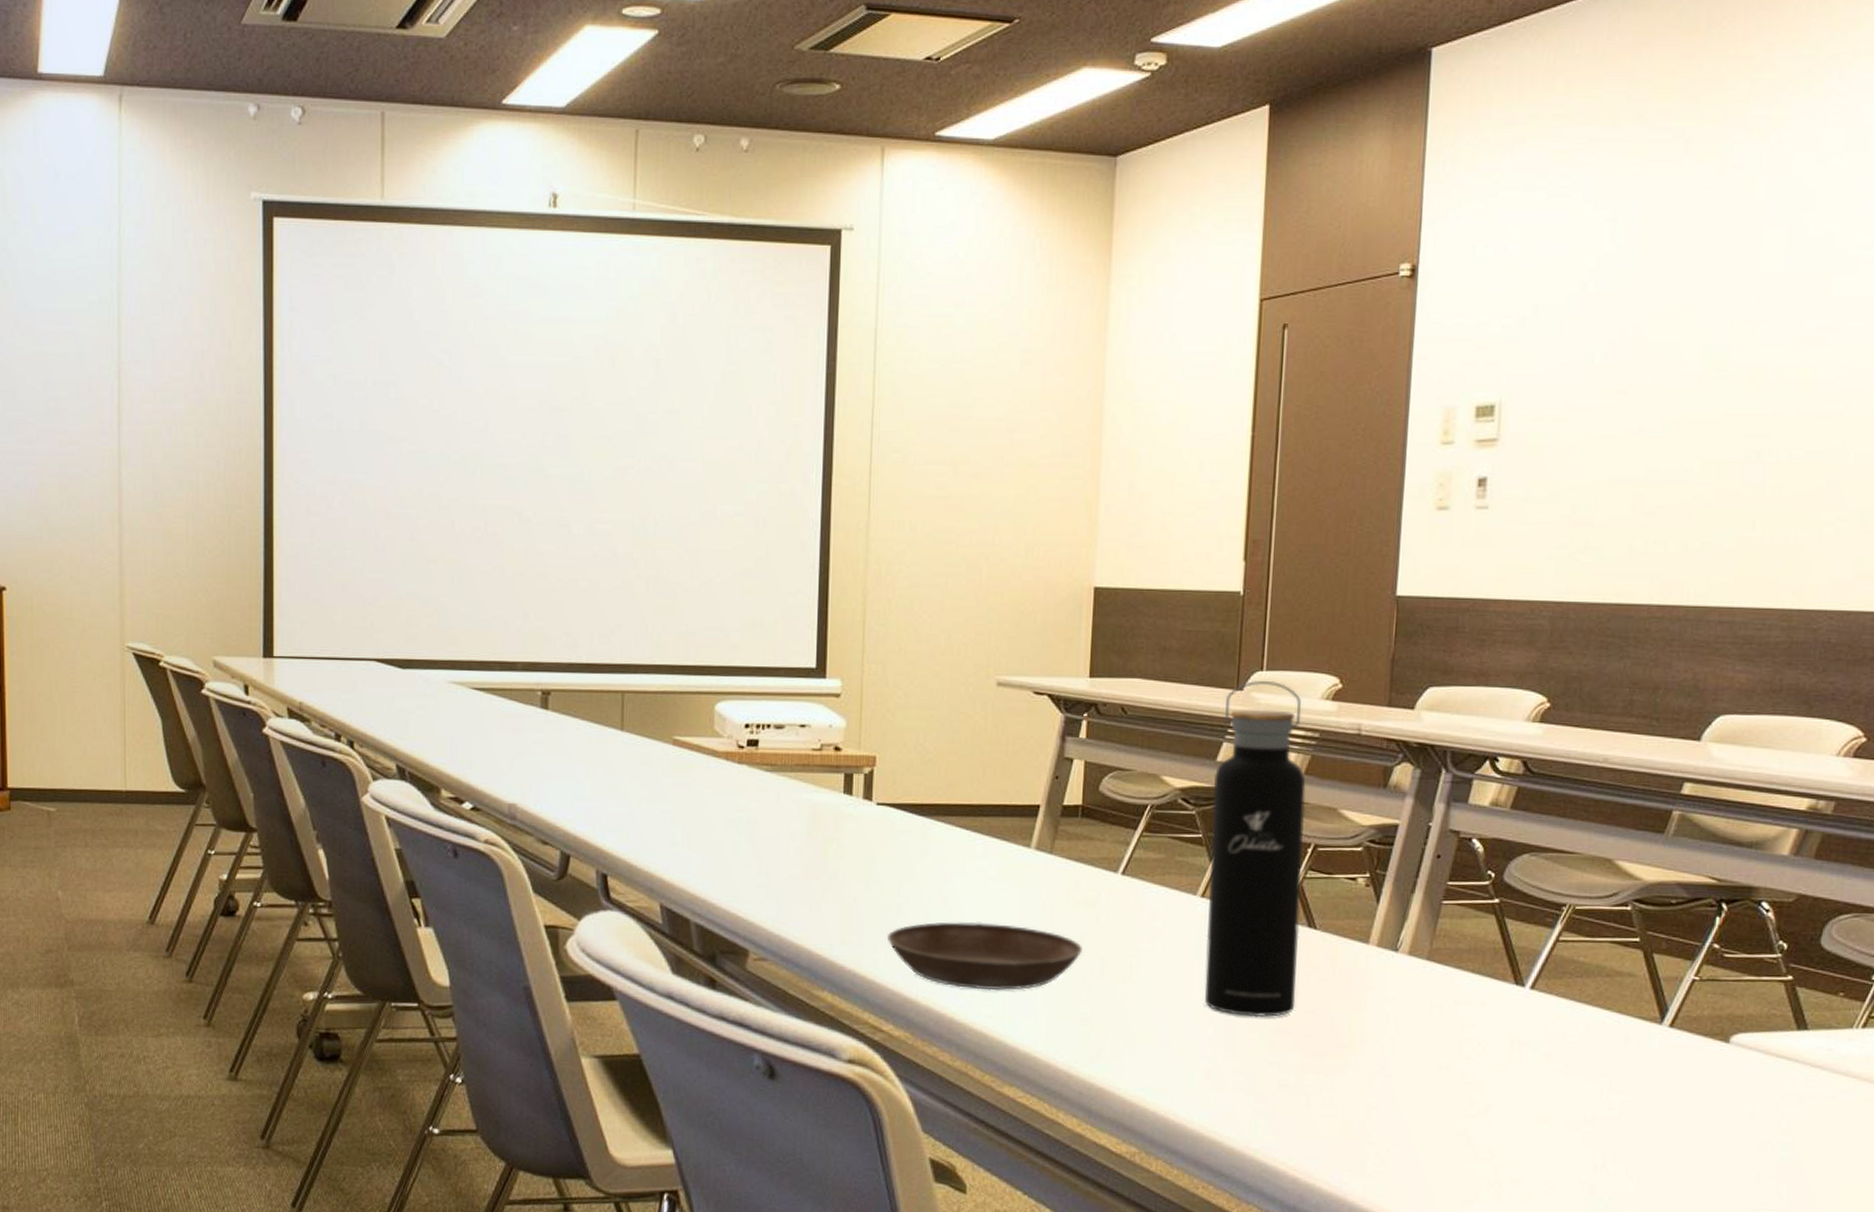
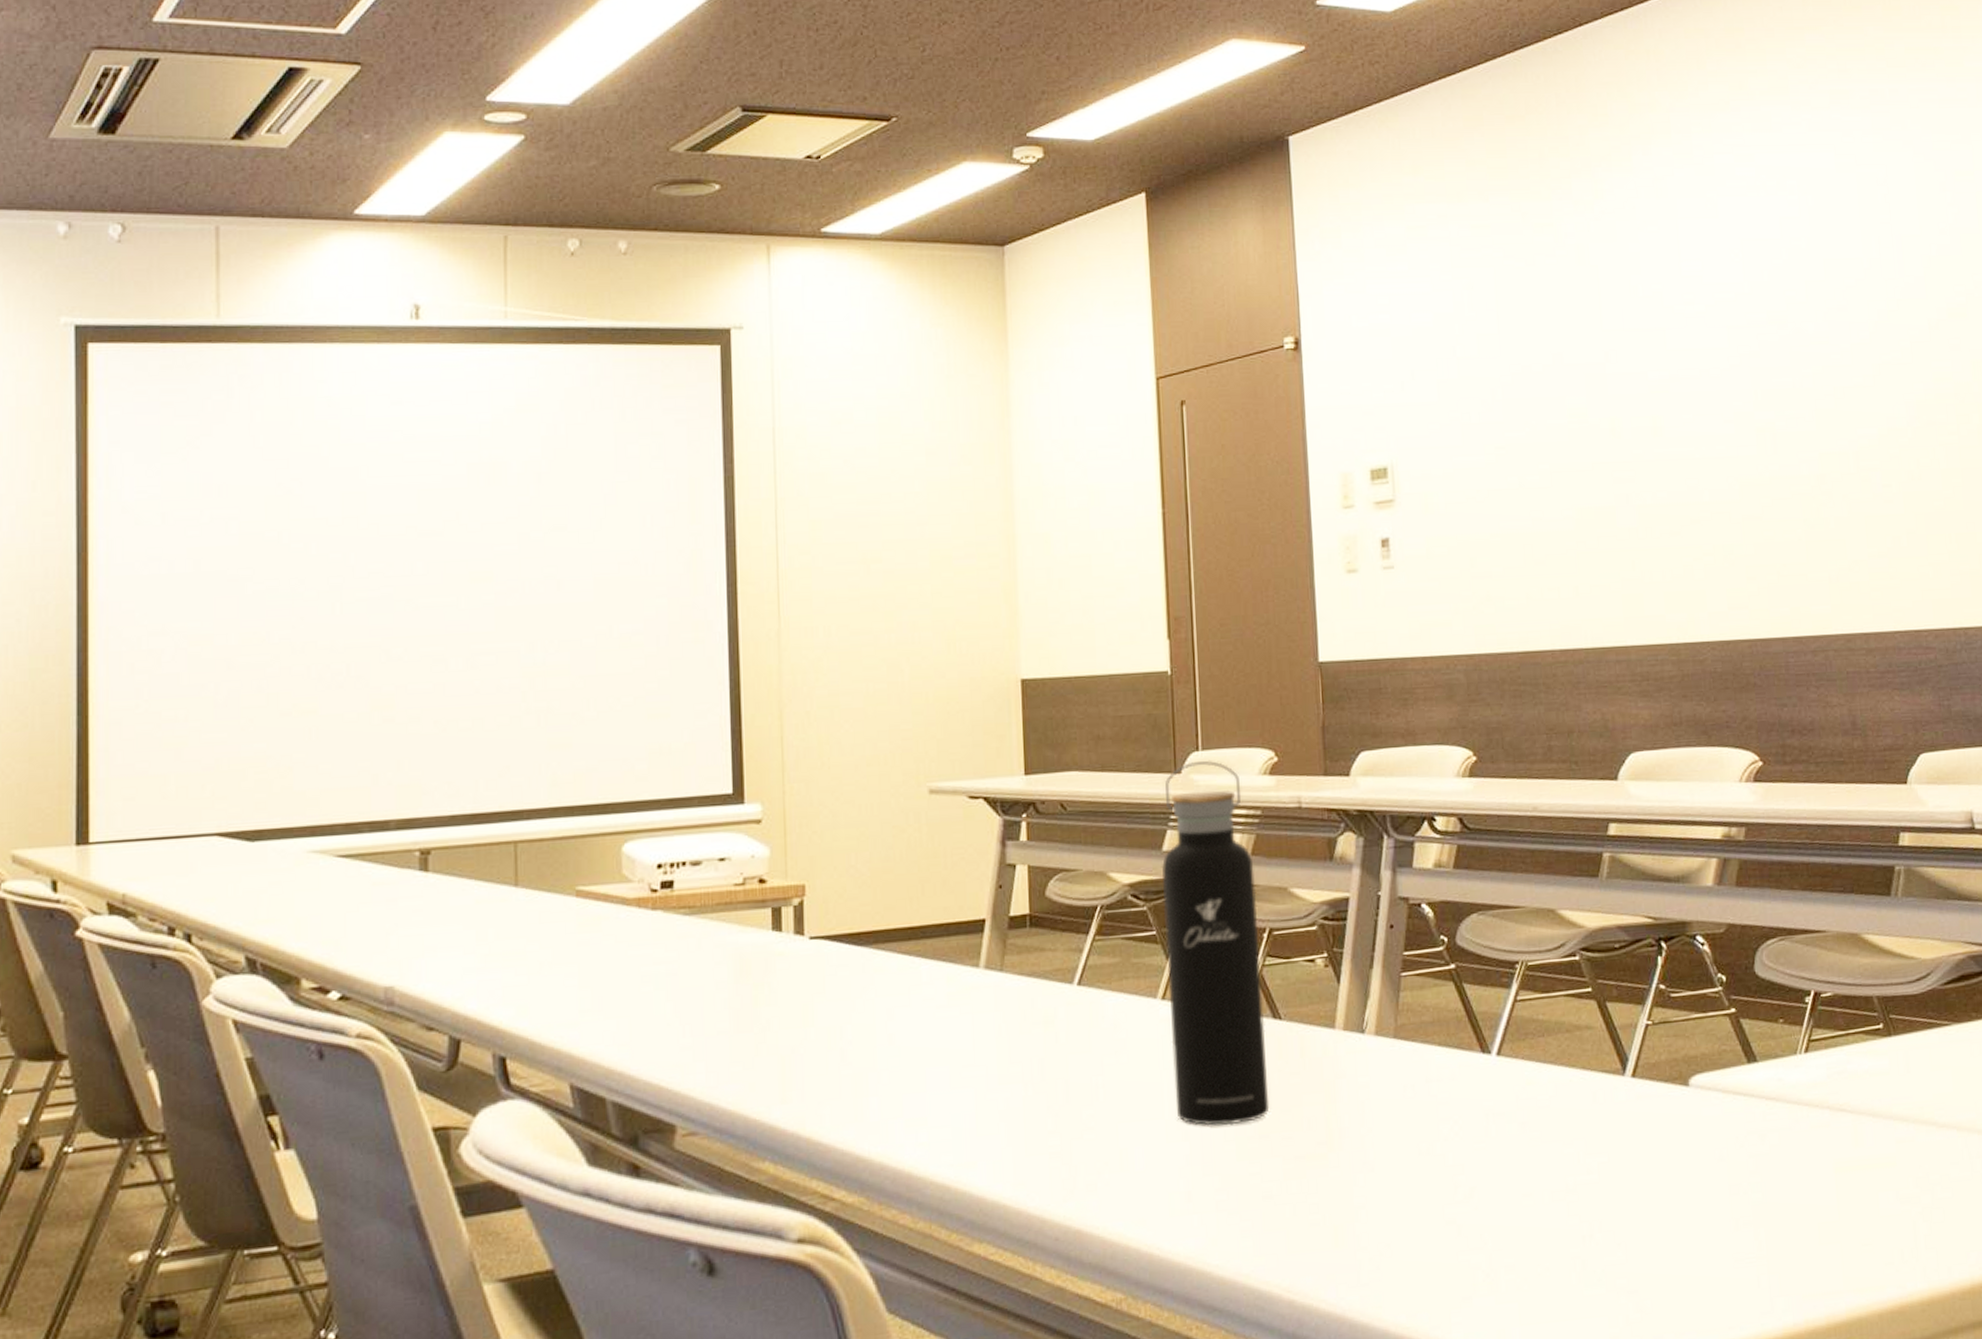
saucer: present [888,922,1082,991] -> none [832,1056,1044,1137]

